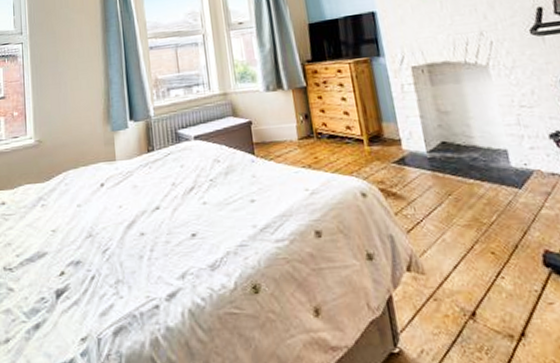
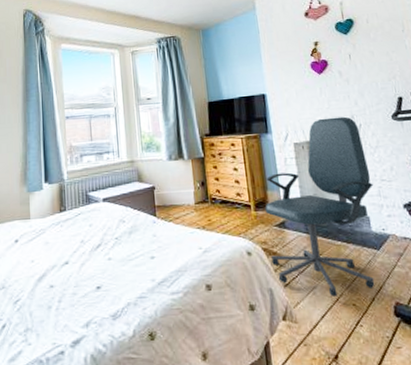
office chair: none [380,33,518,245] -> present [265,116,375,298]

